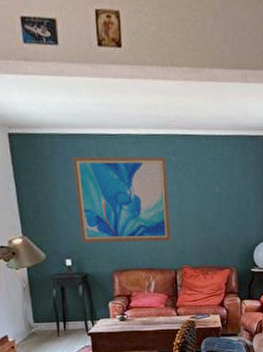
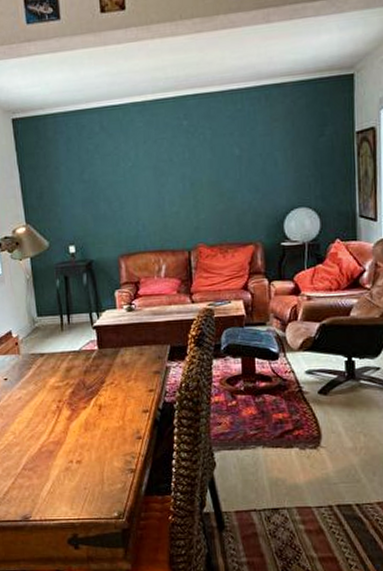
wall art: present [72,156,171,243] -> none [75,122,183,227]

